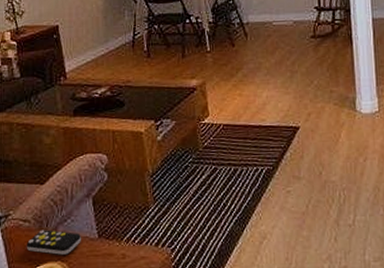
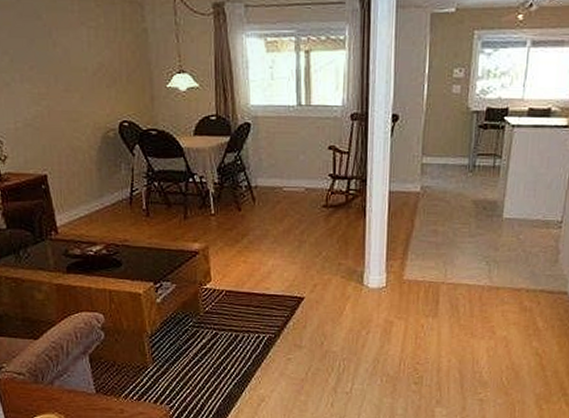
remote control: present [26,229,81,255] -> none [21,383,78,407]

